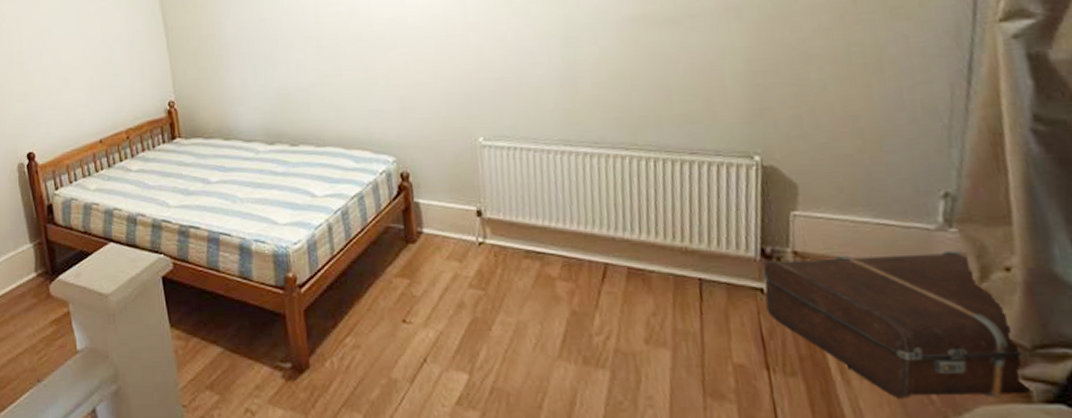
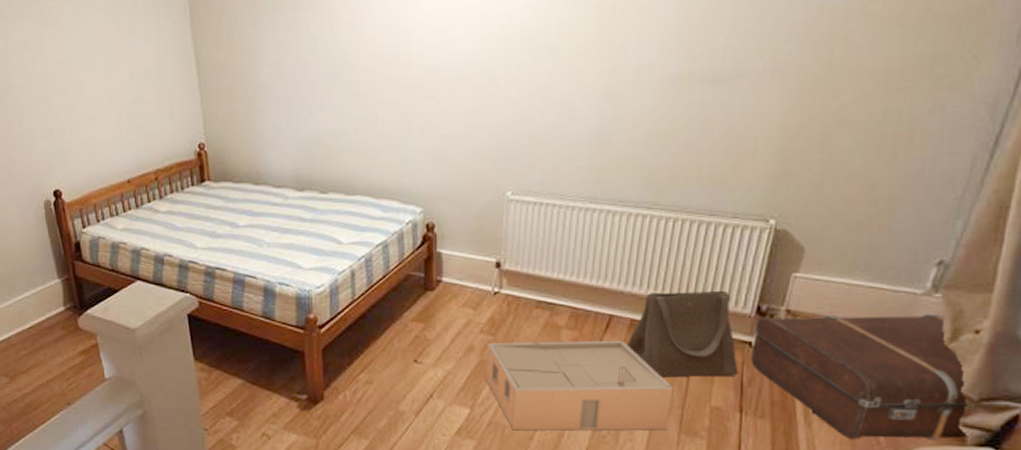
cardboard box: none [478,291,690,398] -> present [485,340,673,431]
tote bag: none [627,232,756,332] -> present [626,290,739,378]

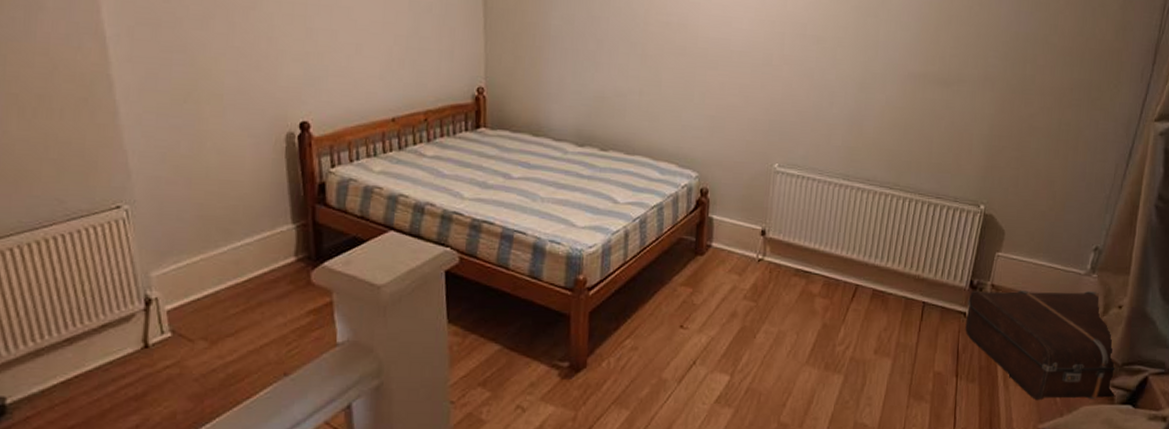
cardboard box: present [485,340,673,431] -> none [746,308,905,398]
tote bag: present [626,290,739,378] -> none [868,265,956,345]

